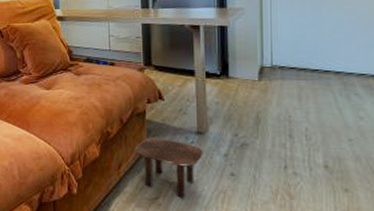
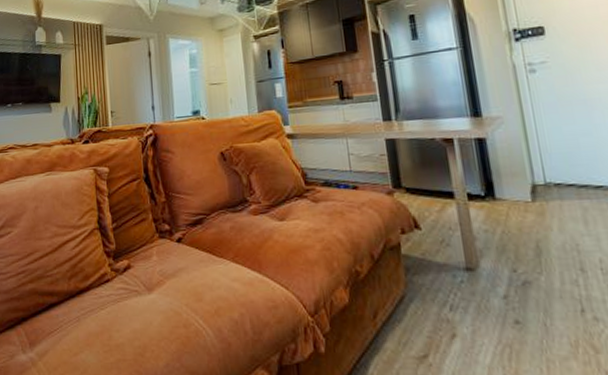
side table: present [134,137,270,198] -> none [390,277,567,355]

